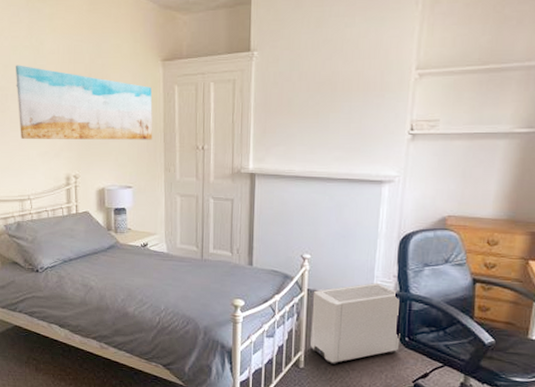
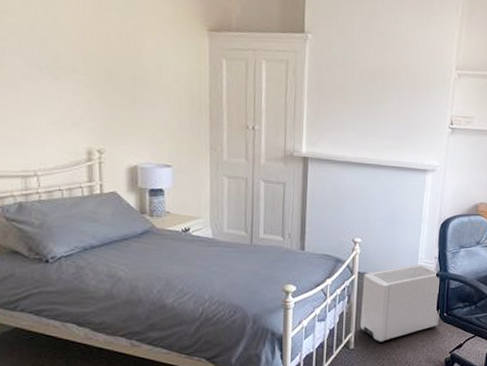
wall art: present [15,65,153,140] -> none [16,12,197,116]

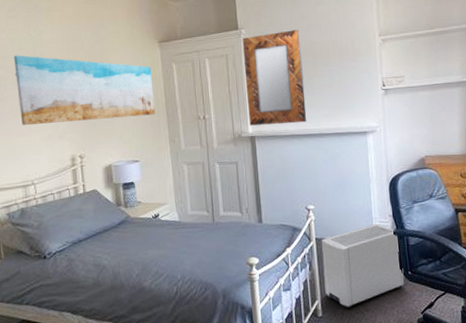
wall art: none [16,12,197,116] -> present [13,55,156,125]
home mirror: none [304,44,372,151] -> present [242,29,307,126]

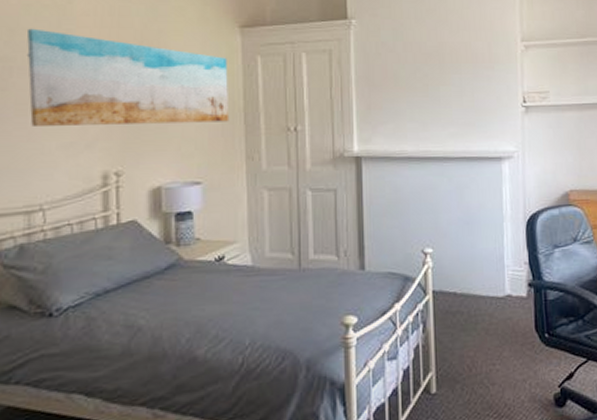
home mirror: present [242,29,307,126] -> none [351,25,429,143]
air purifier: present [321,223,405,309] -> none [439,272,540,383]

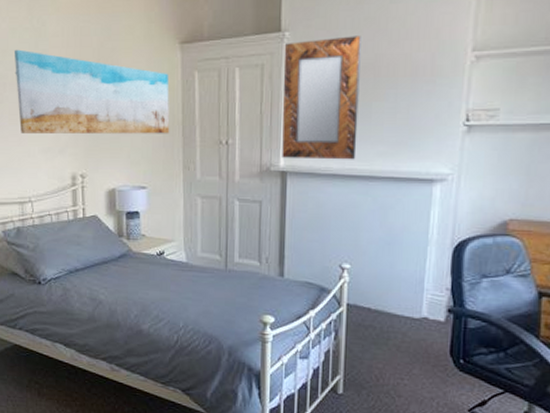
home mirror: none [351,25,429,143] -> present [282,35,361,160]

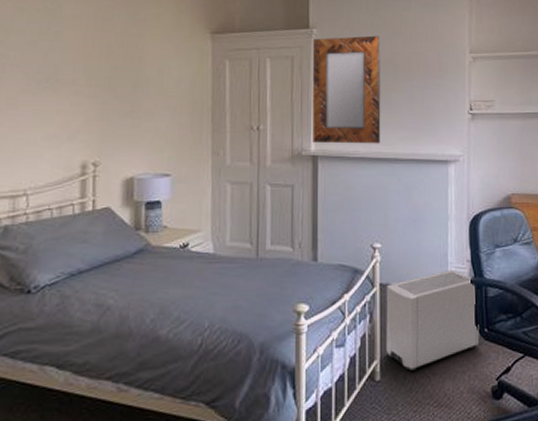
wall art: present [14,49,170,134] -> none [19,29,199,120]
air purifier: none [350,296,454,391] -> present [386,269,480,372]

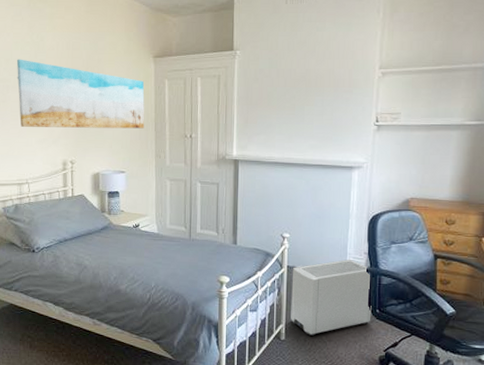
wall art: none [19,29,199,120] -> present [16,59,145,129]
home mirror: present [312,35,381,144] -> none [235,55,296,151]

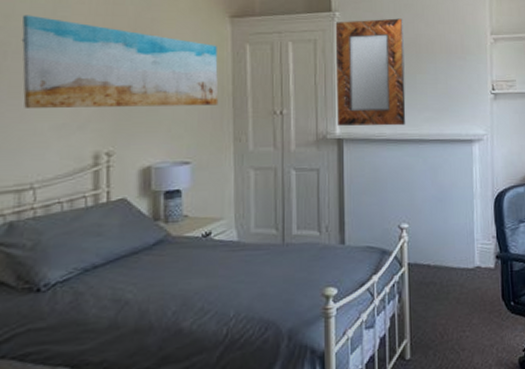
home mirror: none [235,55,296,151] -> present [335,18,406,126]
air purifier: present [291,258,372,337] -> none [414,245,506,349]

